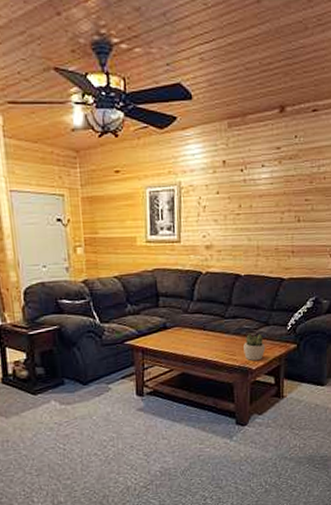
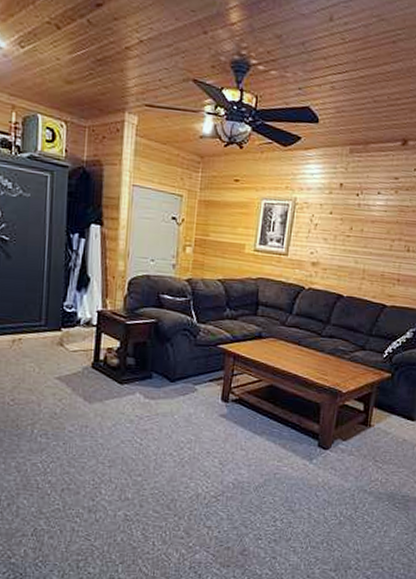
succulent plant: present [244,333,266,361] -> none [336,356,359,385]

